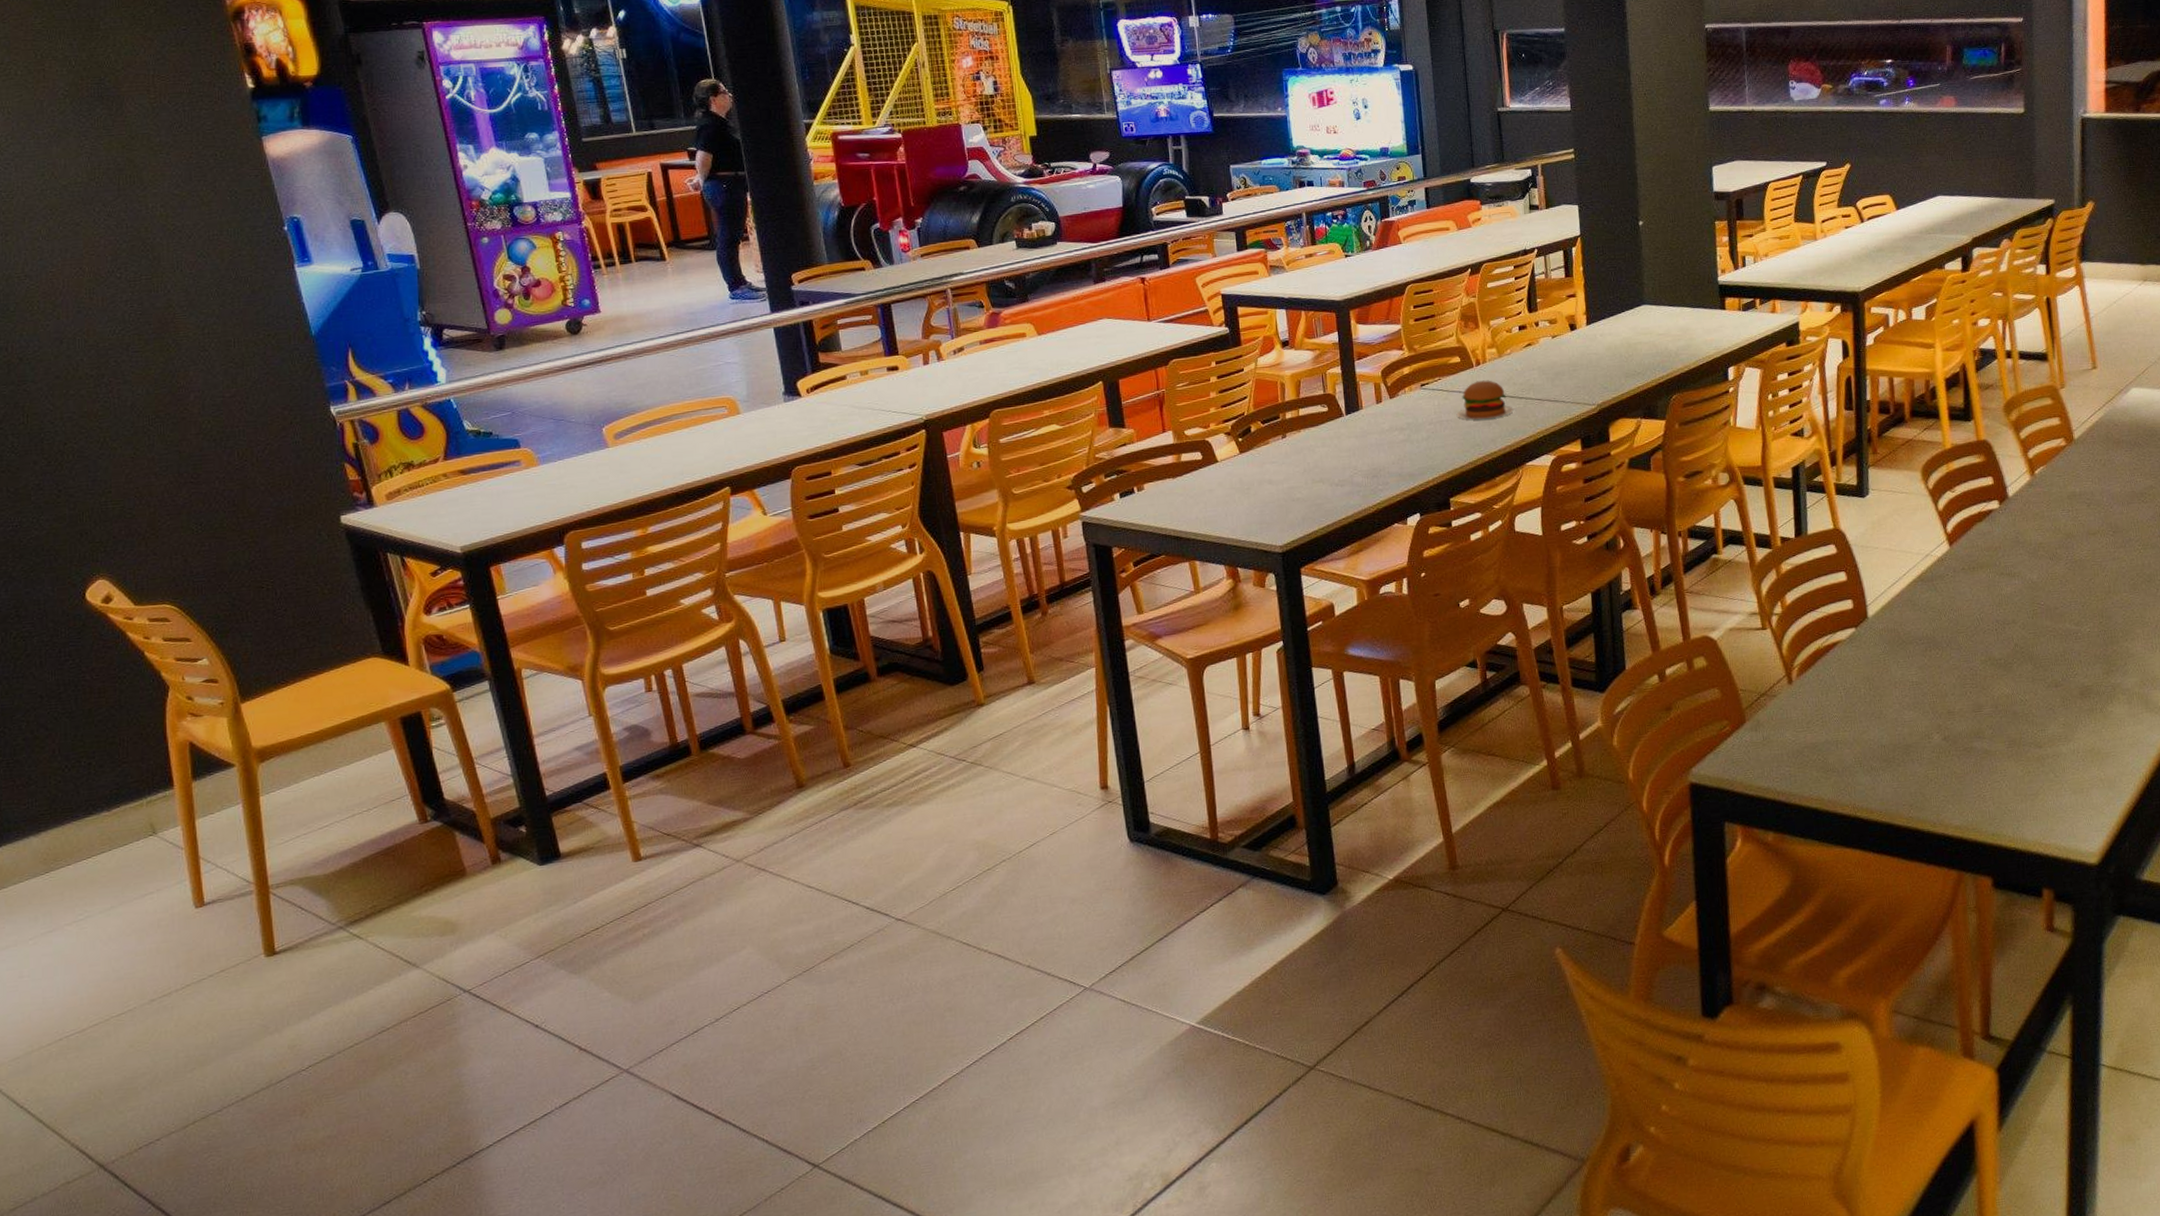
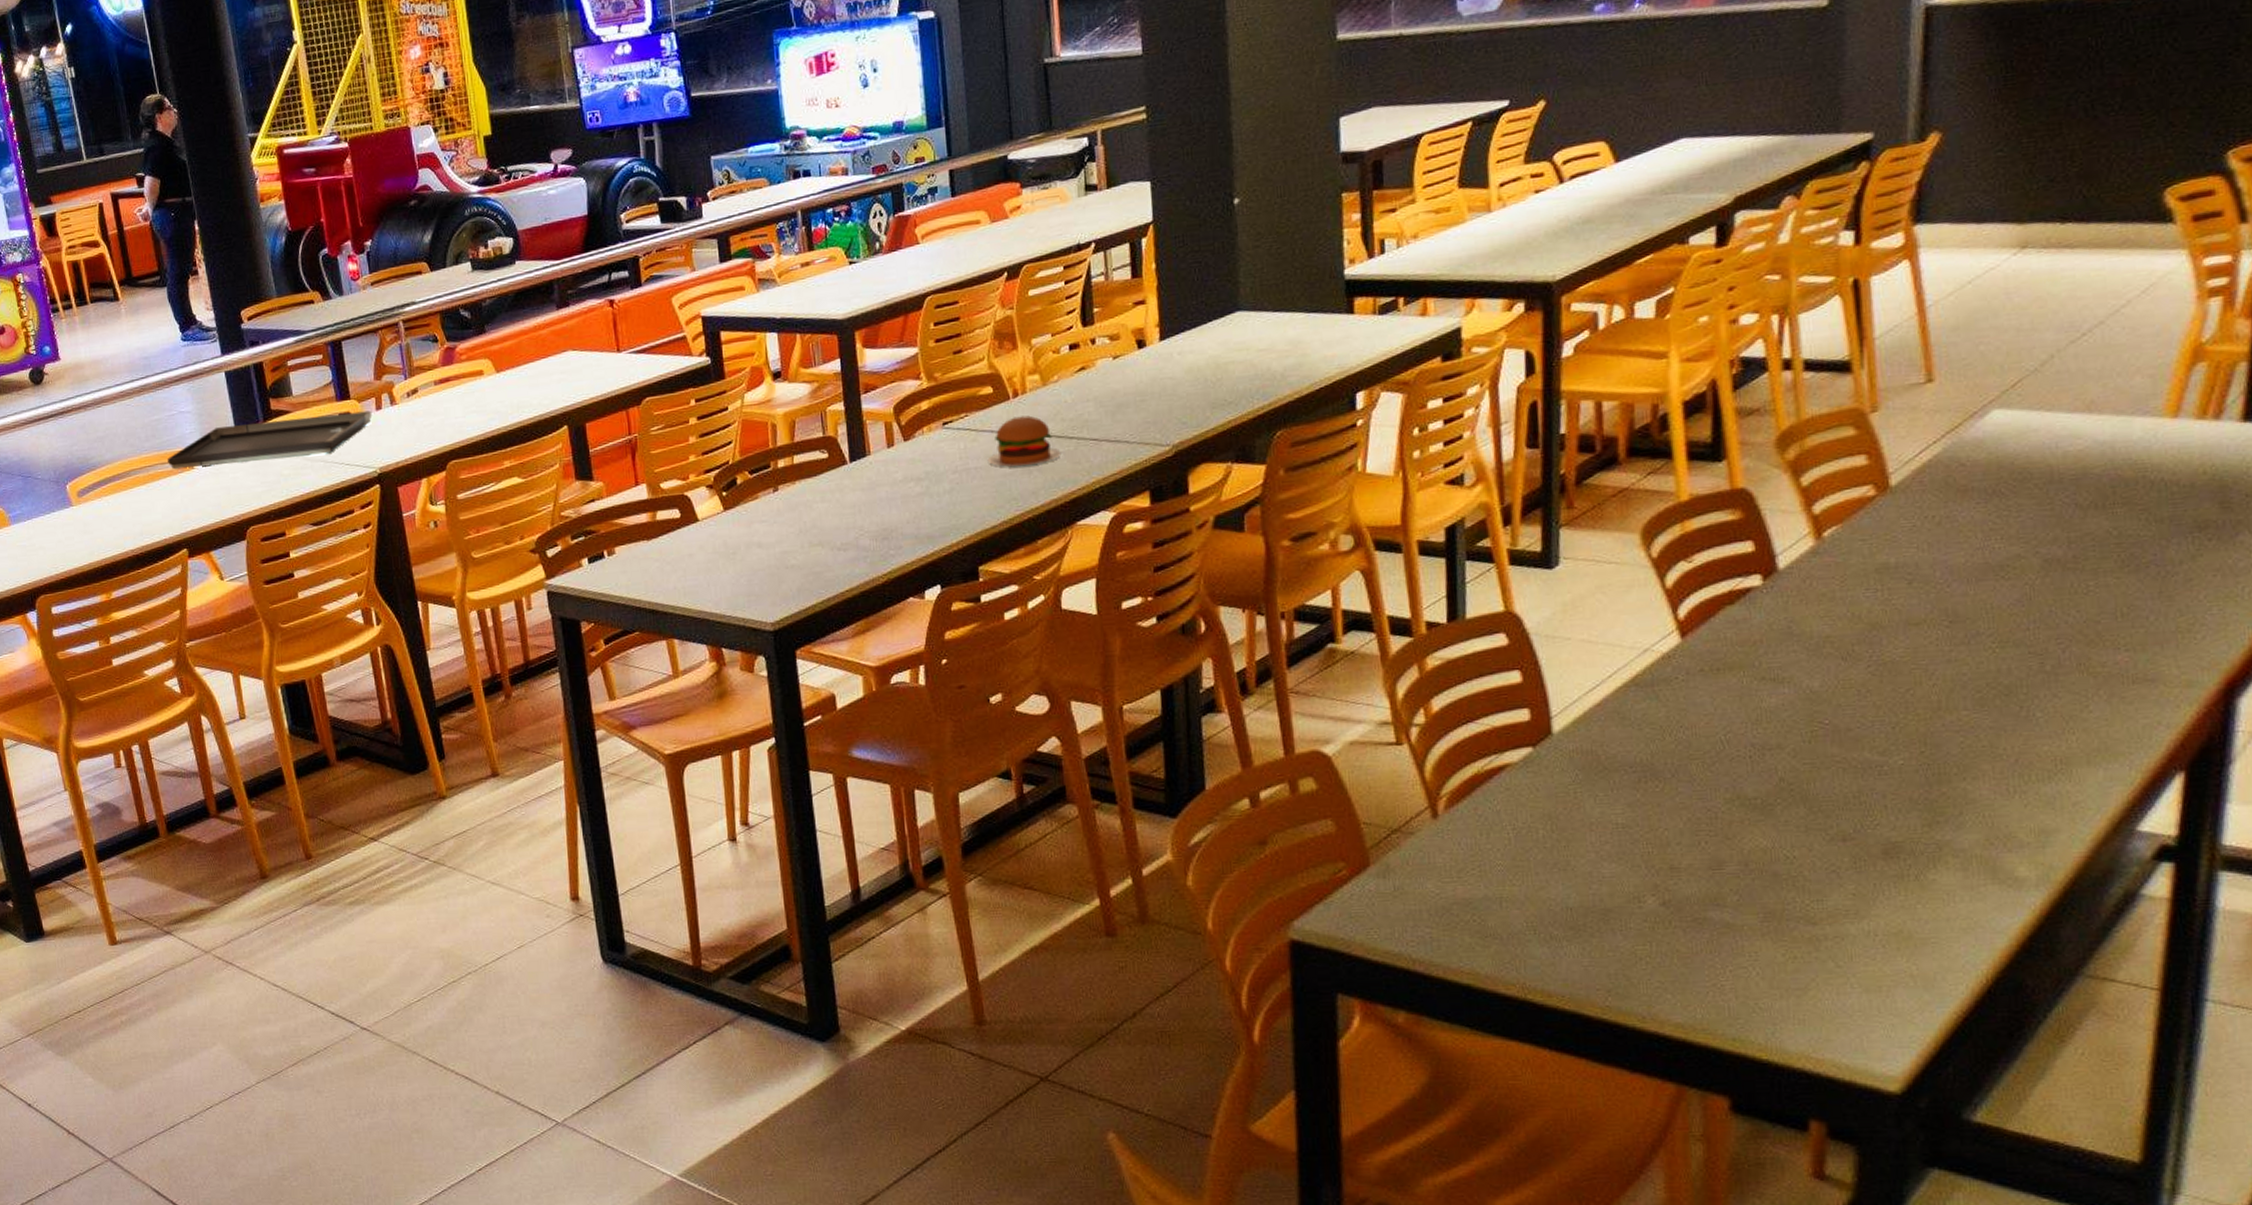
tray: none [712,365,920,415] -> present [168,410,373,470]

